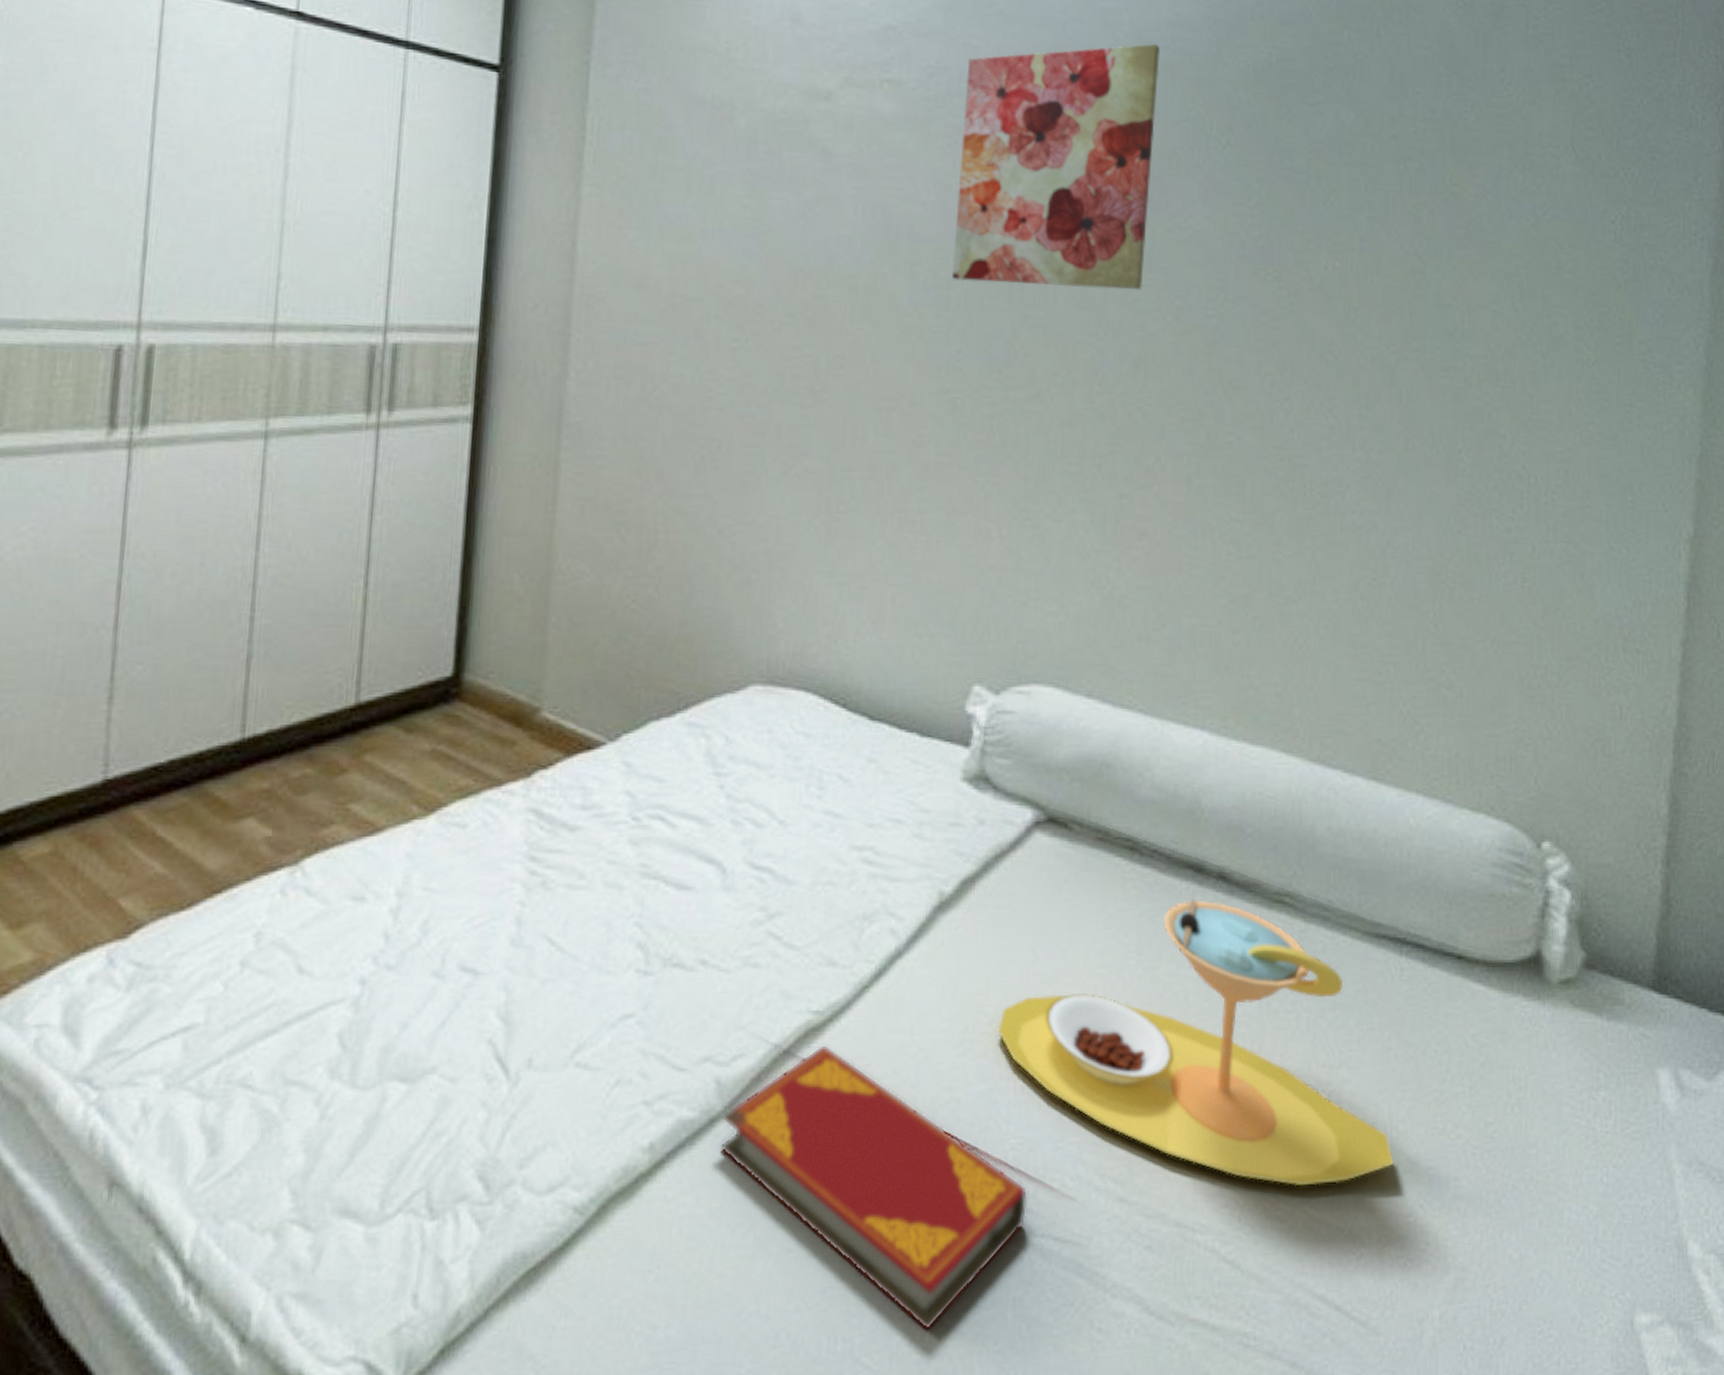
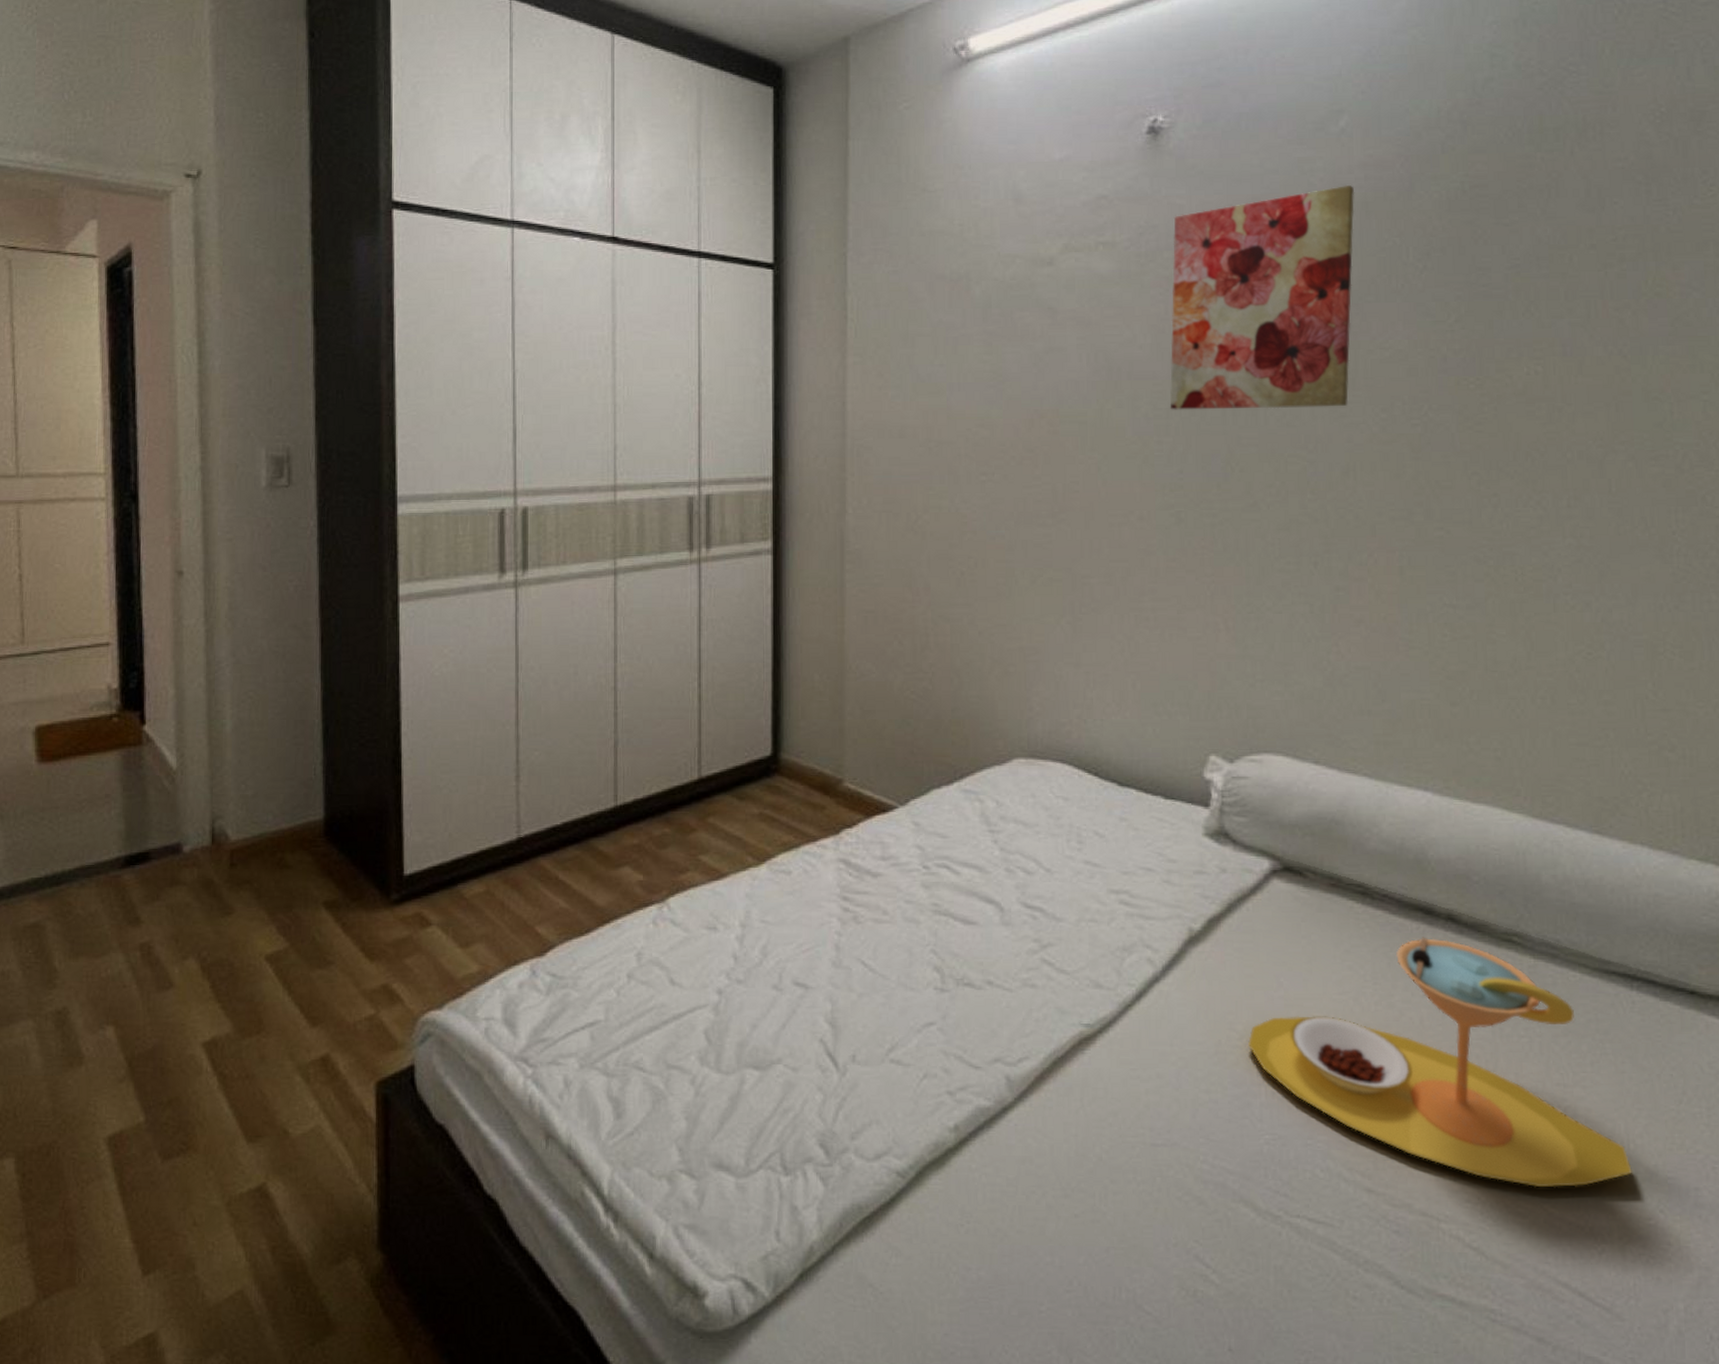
hardback book: present [719,1045,1028,1330] -> none [1012,1052,1283,1287]

